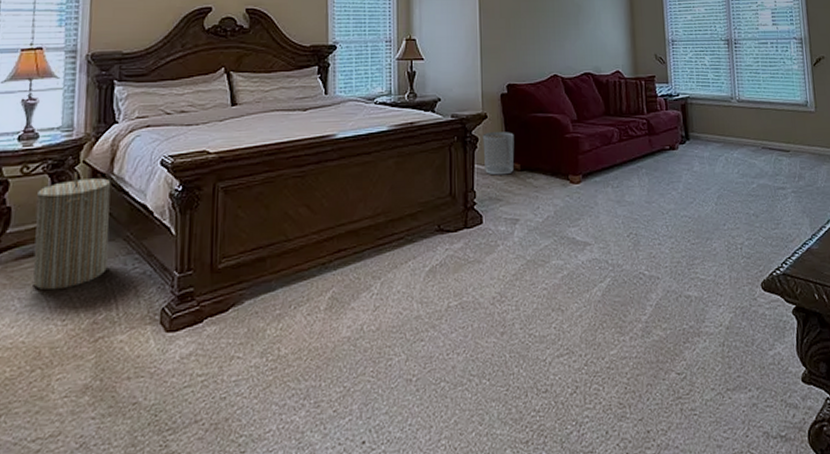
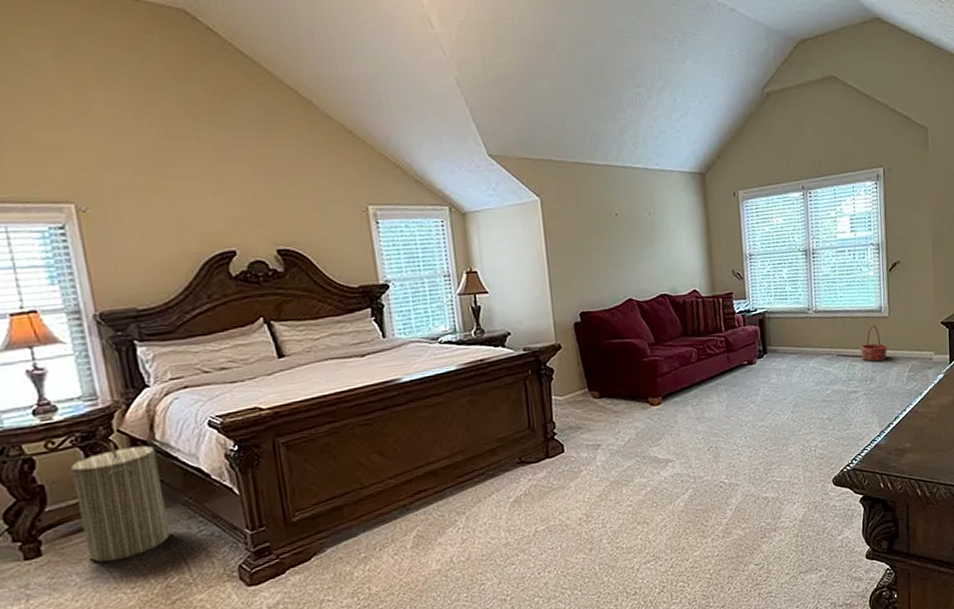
waste bin: present [482,132,515,176] -> none [558,360,593,405]
basket: none [787,119,816,157] -> present [860,325,888,361]

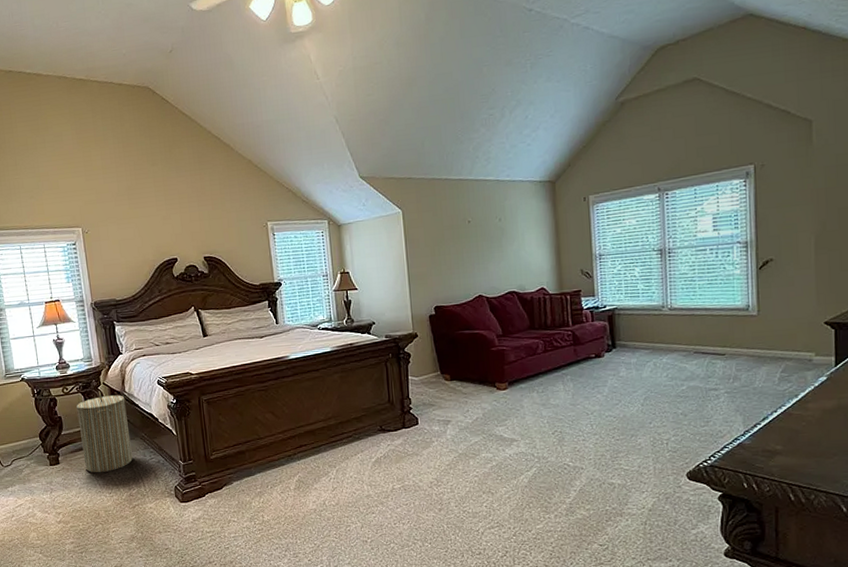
basket: present [860,325,888,361] -> none [722,323,756,360]

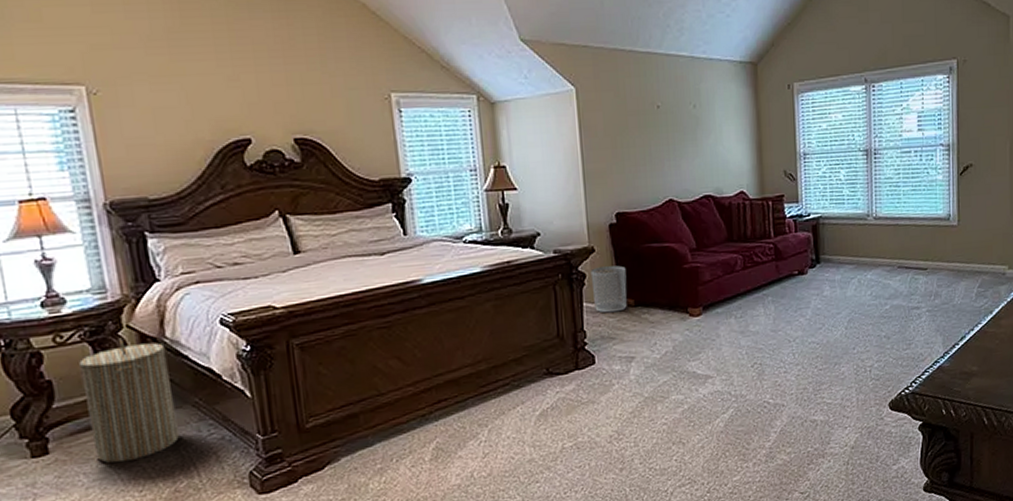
waste bin: none [414,348,444,385] -> present [590,265,627,313]

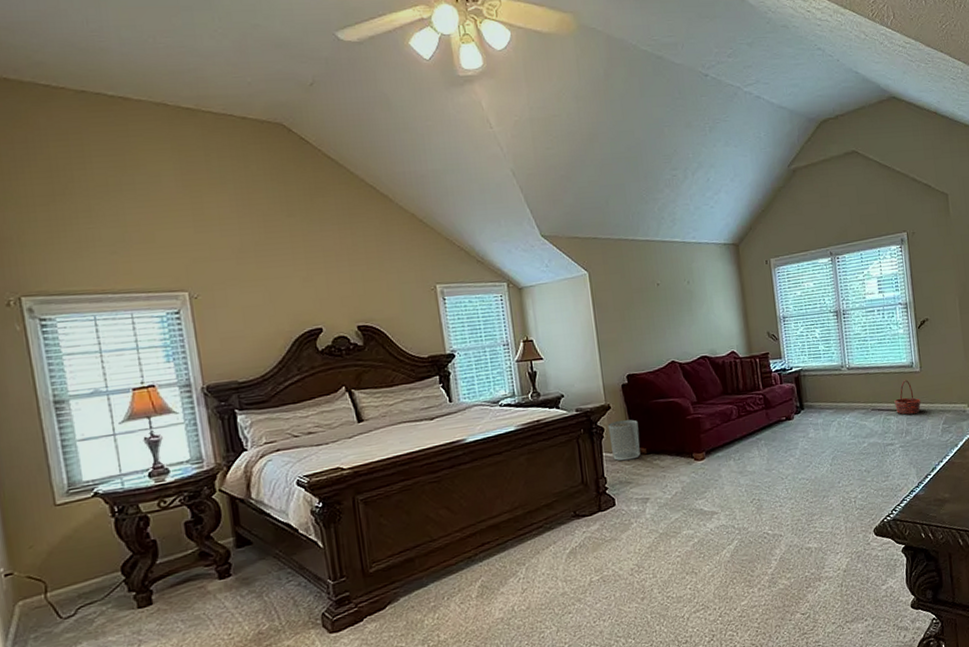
laundry hamper: present [79,337,179,464] -> none [179,500,262,611]
basket: none [925,234,956,275] -> present [894,380,921,415]

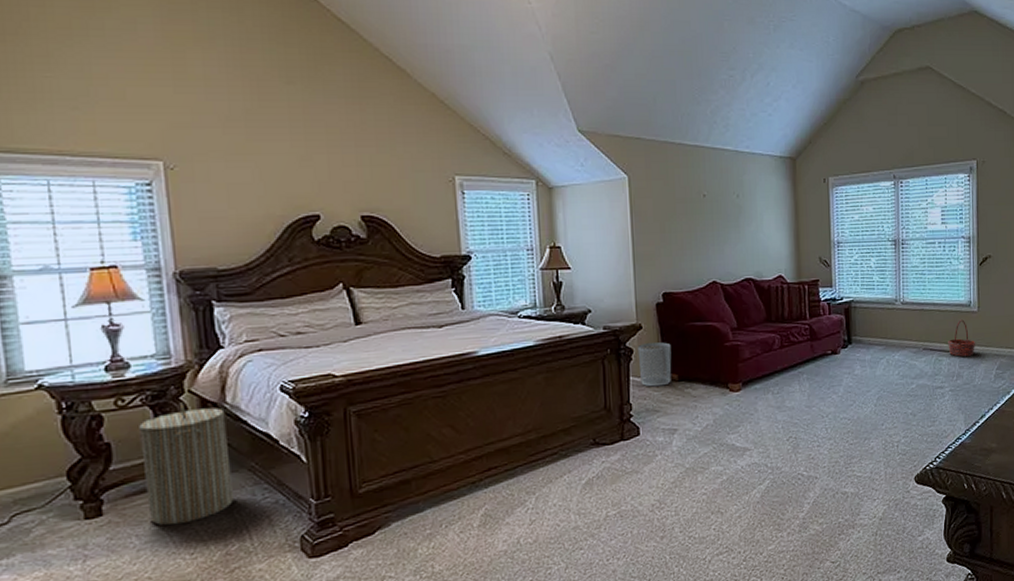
laundry hamper: none [179,500,262,611] -> present [139,402,233,526]

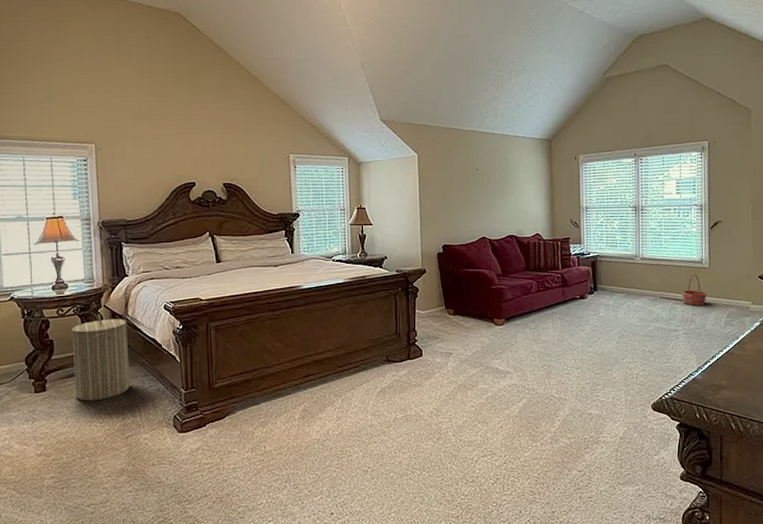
waste bin: present [637,342,672,387] -> none [422,284,449,319]

